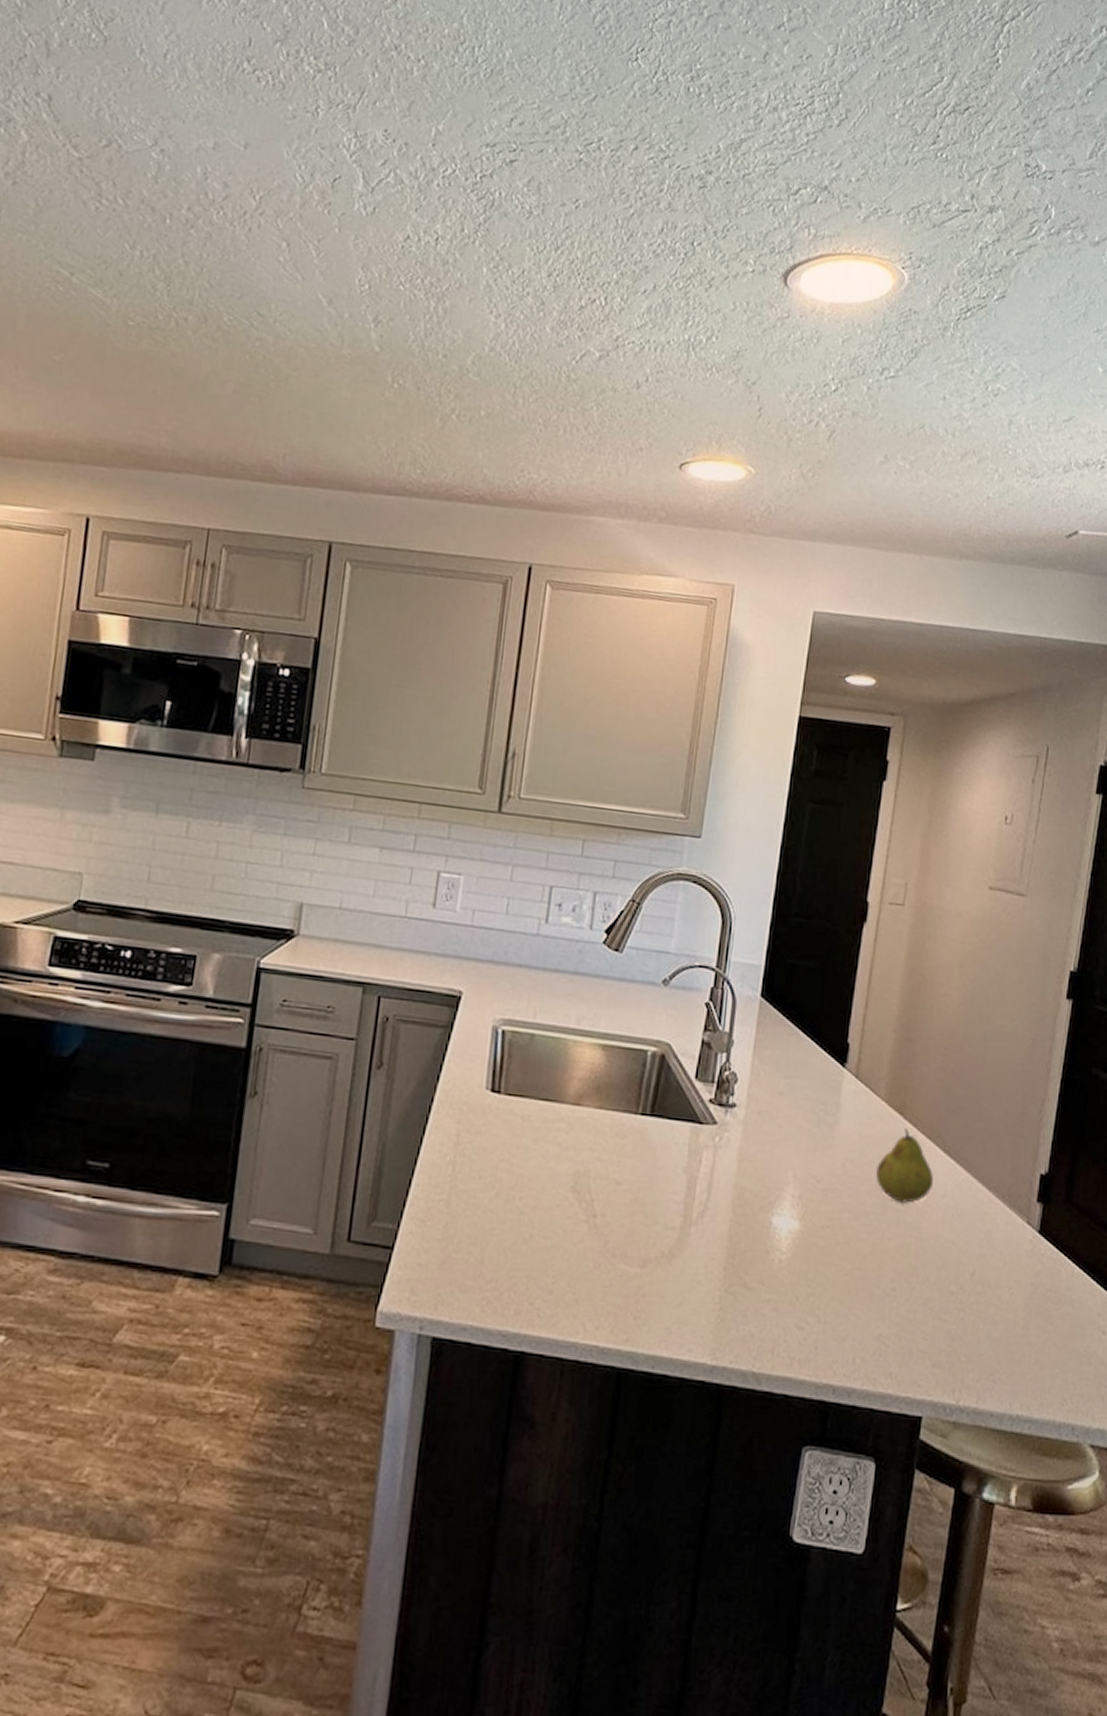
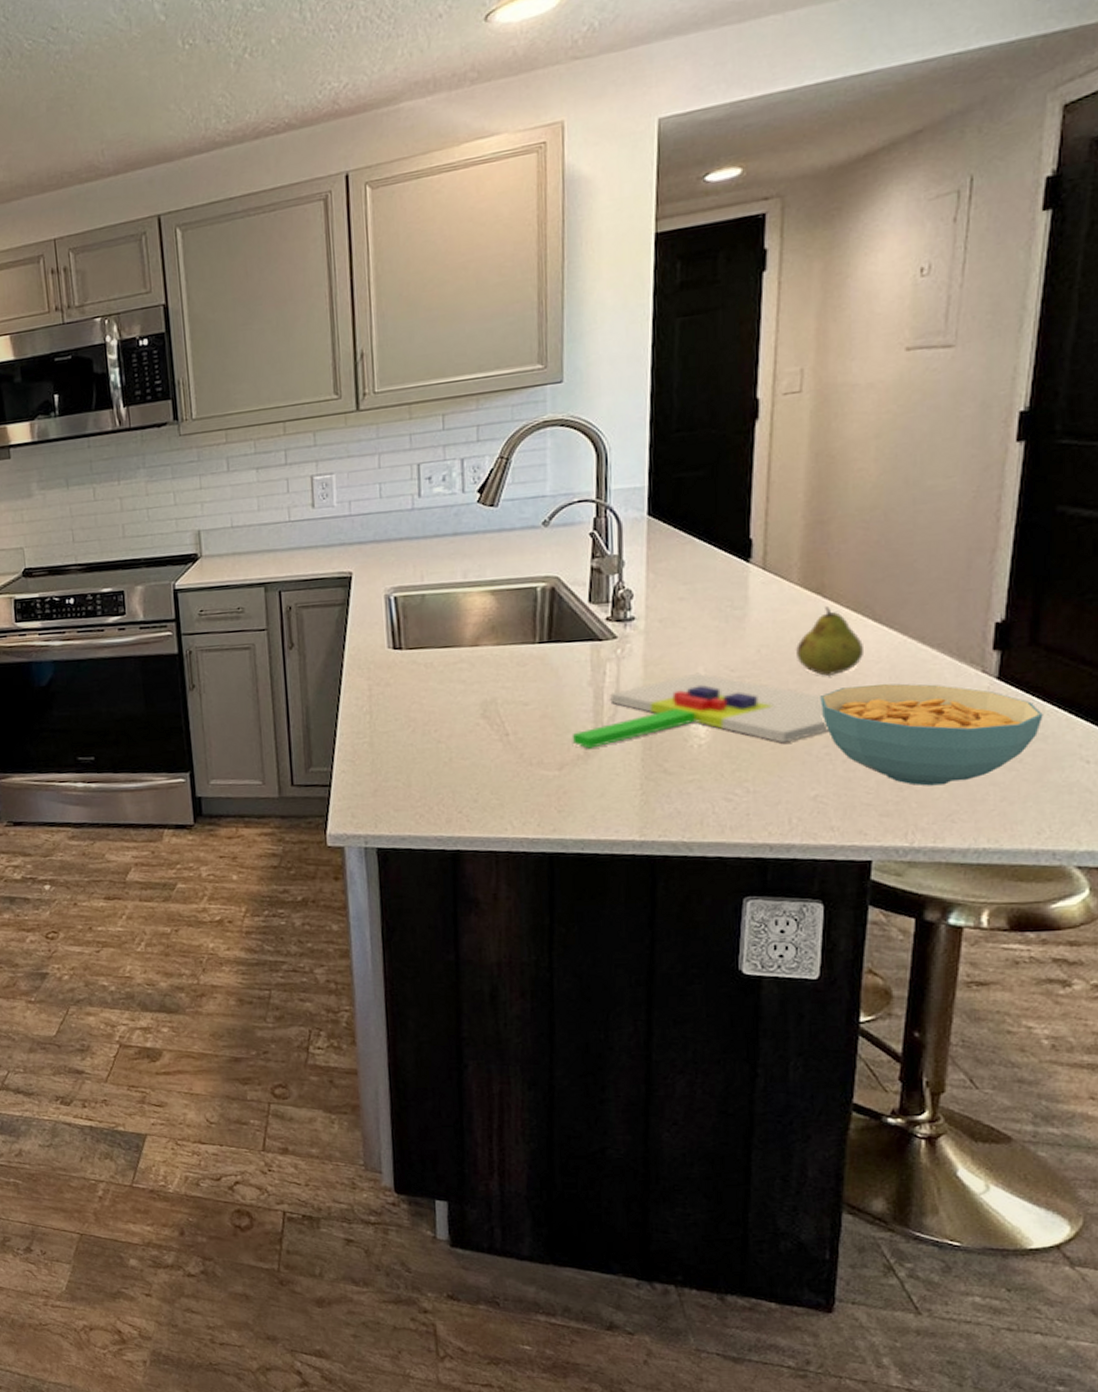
chopping board: none [658,1177,898,1271] -> present [572,672,830,749]
cereal bowl: none [891,1218,1072,1340] -> present [820,683,1043,786]

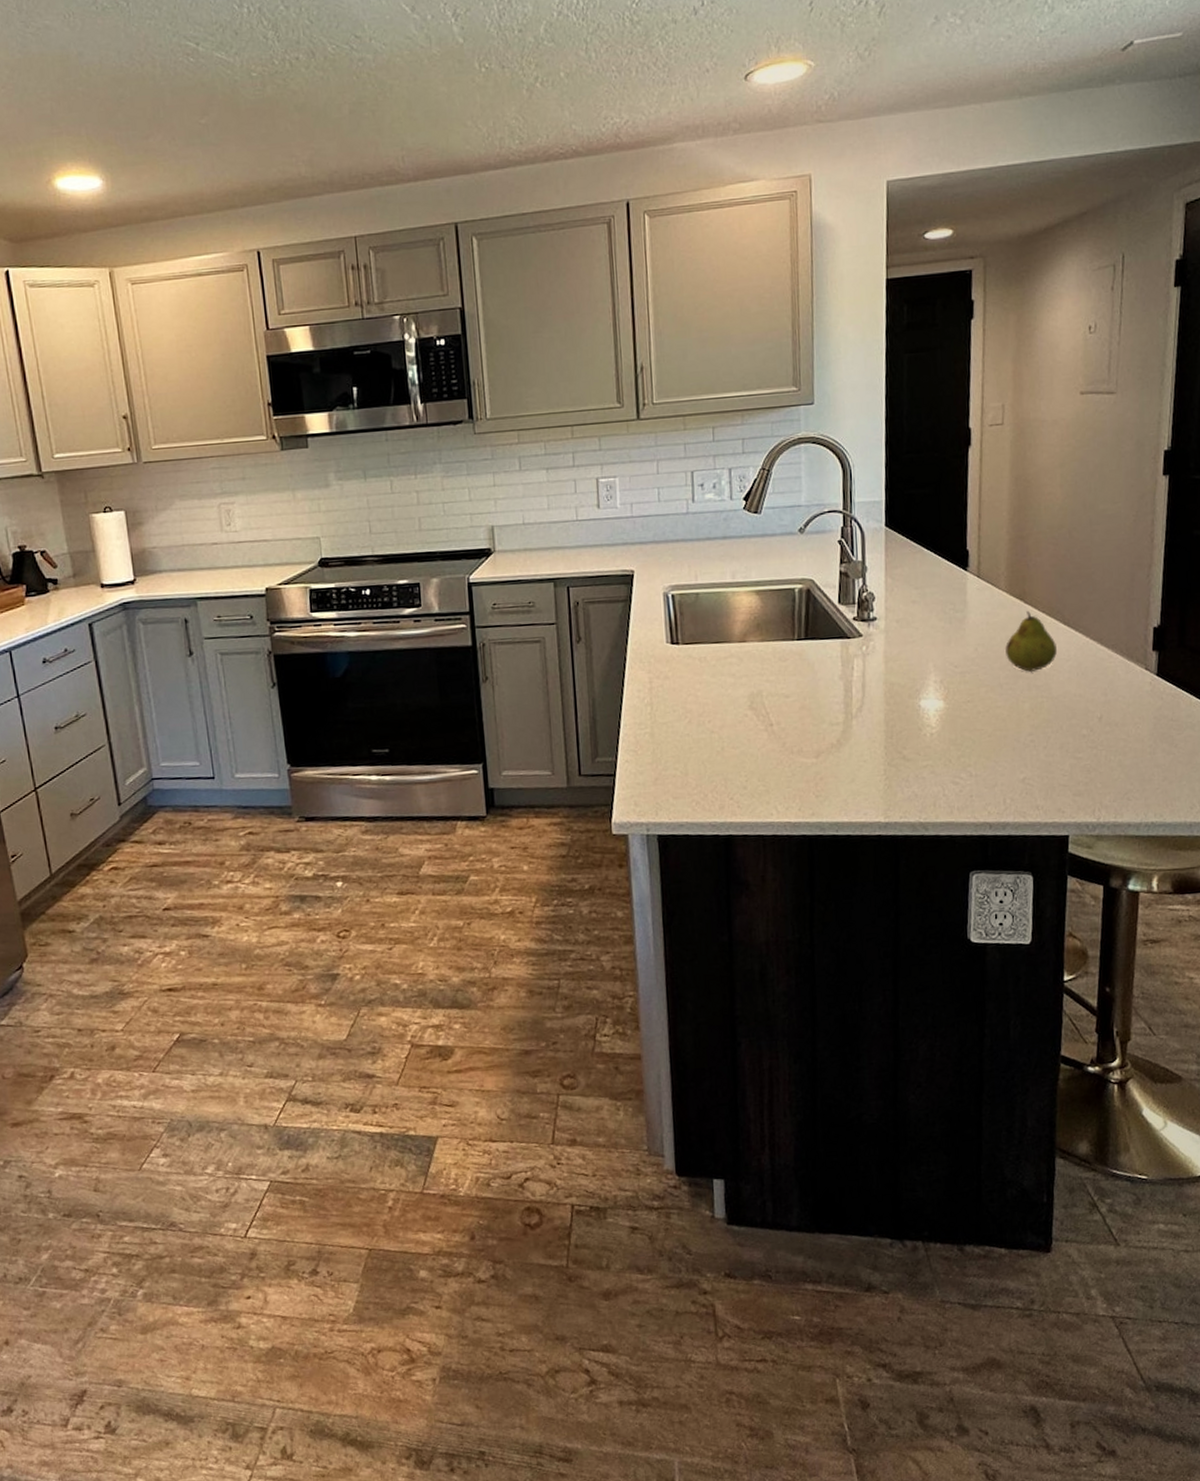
chopping board: present [572,672,830,749] -> none [826,668,1033,738]
cereal bowl: present [820,683,1043,786] -> none [1025,678,1191,769]

